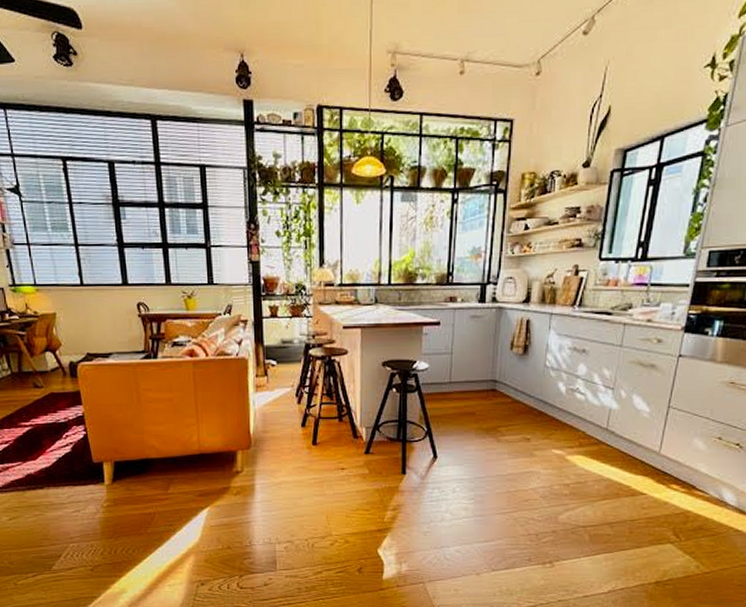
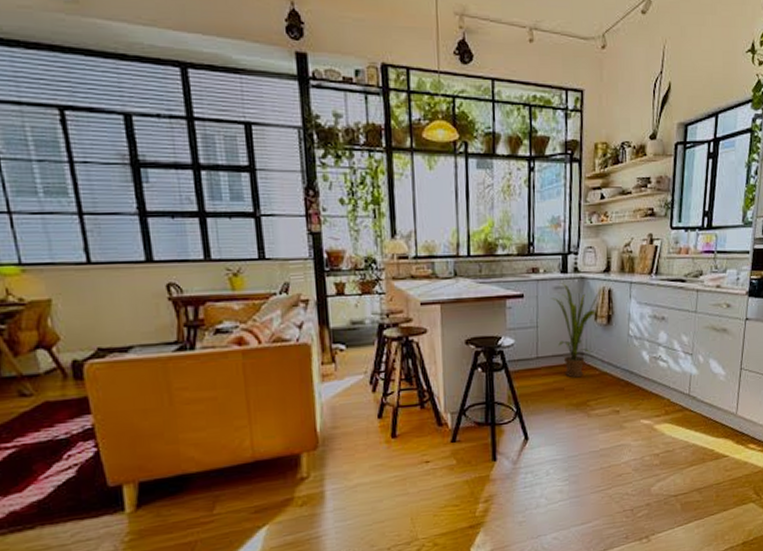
house plant: none [467,312,524,404] -> present [551,283,605,378]

